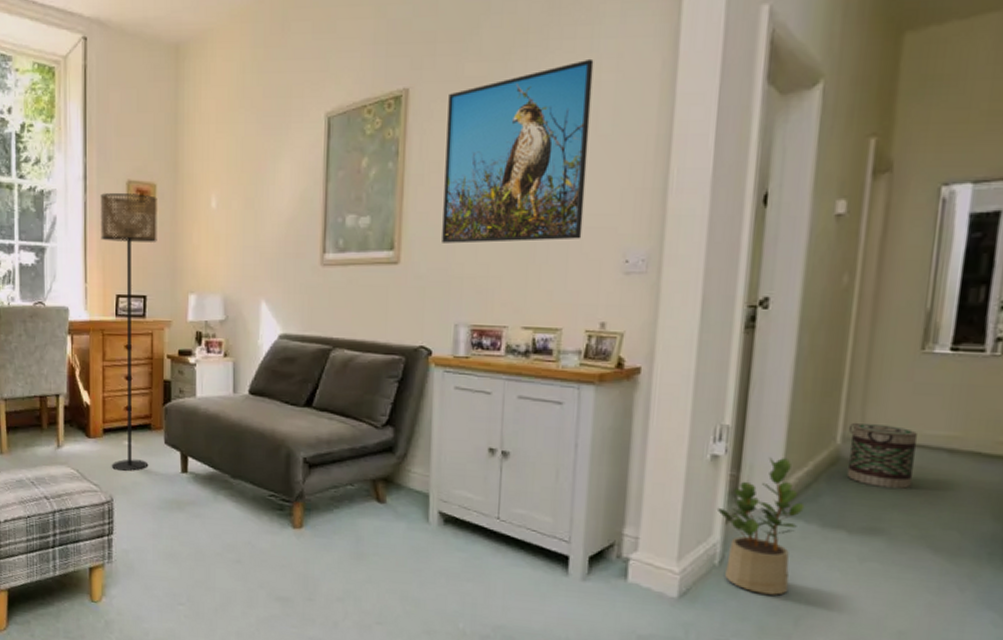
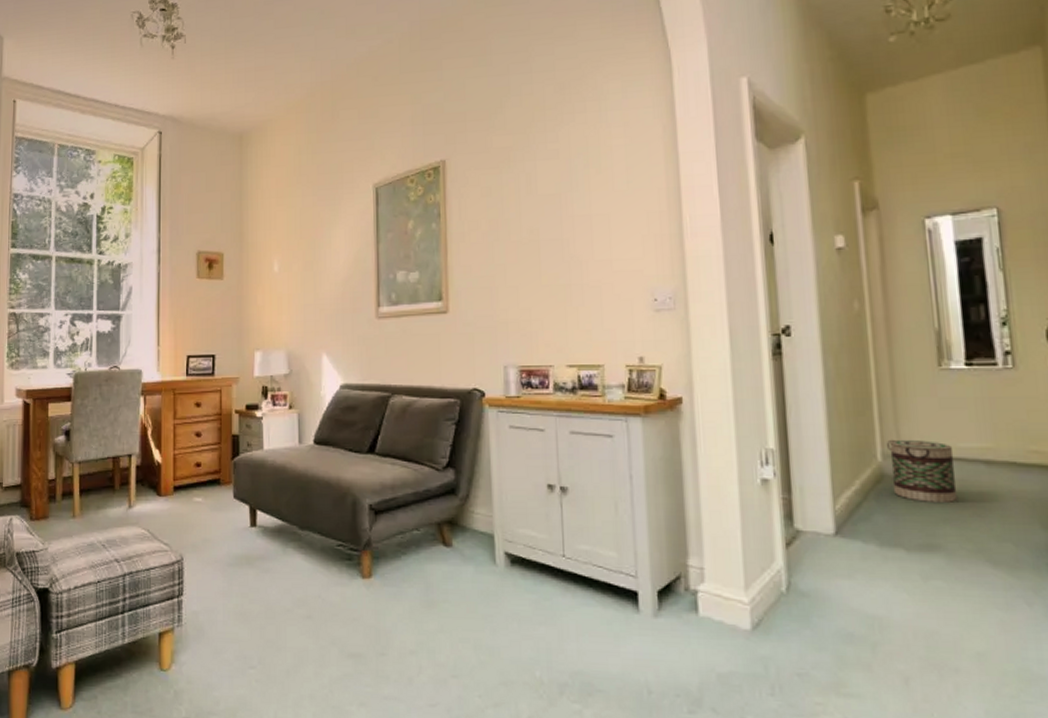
floor lamp: present [100,193,157,471] -> none [173,262,225,528]
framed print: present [442,58,594,244] -> none [481,127,612,292]
potted plant: present [716,457,805,595] -> none [775,478,860,621]

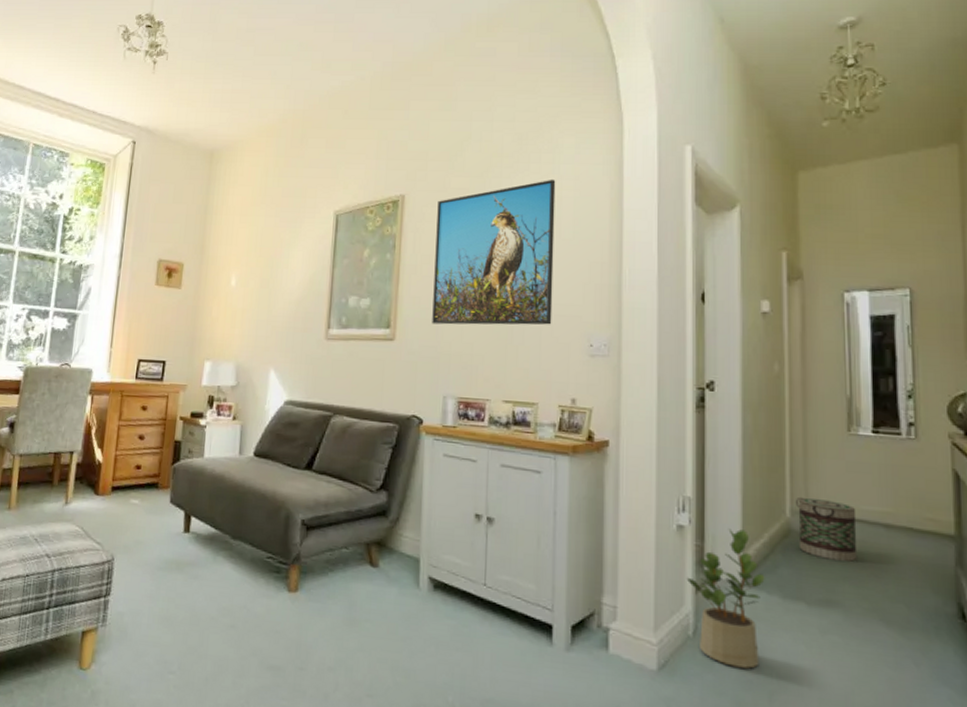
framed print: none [481,127,612,292] -> present [432,179,556,325]
potted plant: none [775,478,860,621] -> present [686,528,765,669]

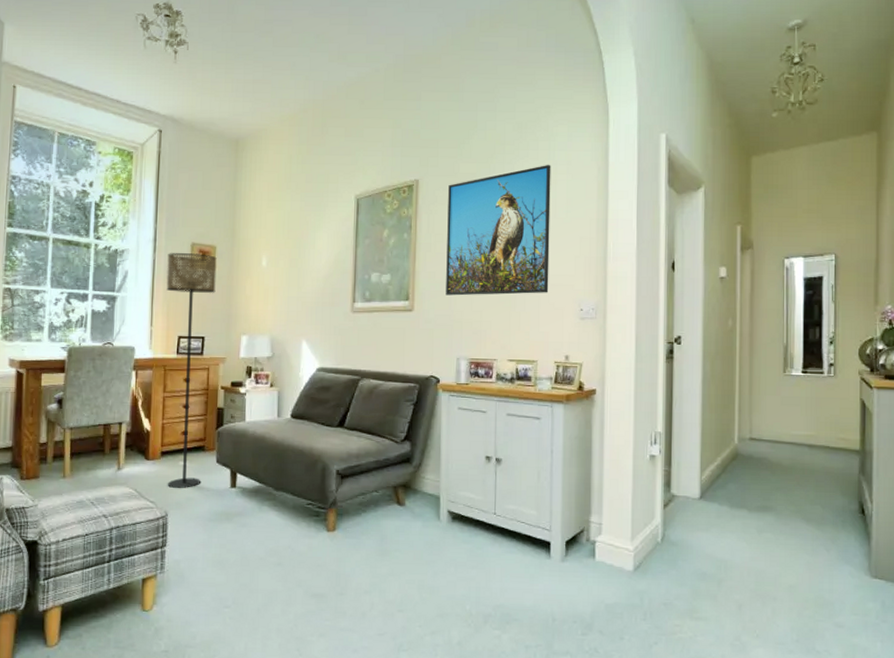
floor lamp: none [115,269,184,530] -> present [166,253,217,488]
potted plant: present [686,528,765,669] -> none [656,455,717,564]
basket: present [795,496,858,562] -> none [741,427,788,475]

